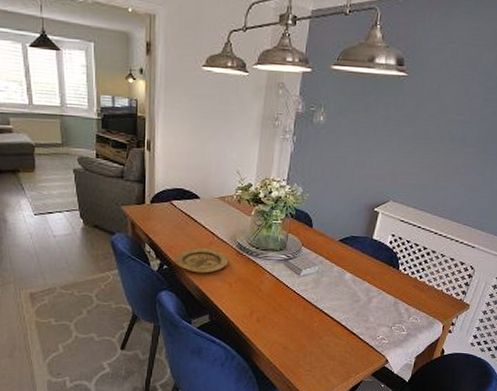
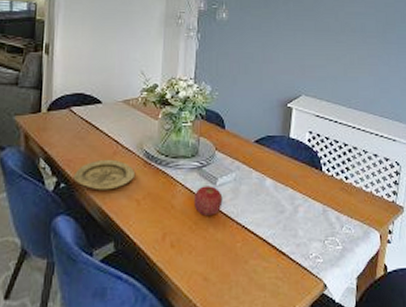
fruit: none [279,275,305,300] -> present [193,186,223,216]

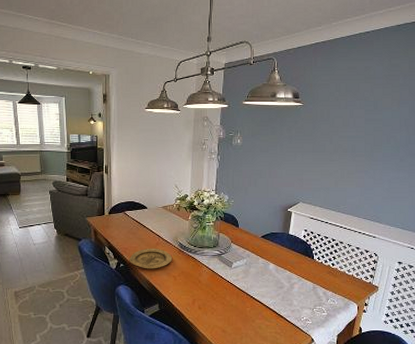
fruit: present [193,186,223,216] -> none [215,268,237,288]

